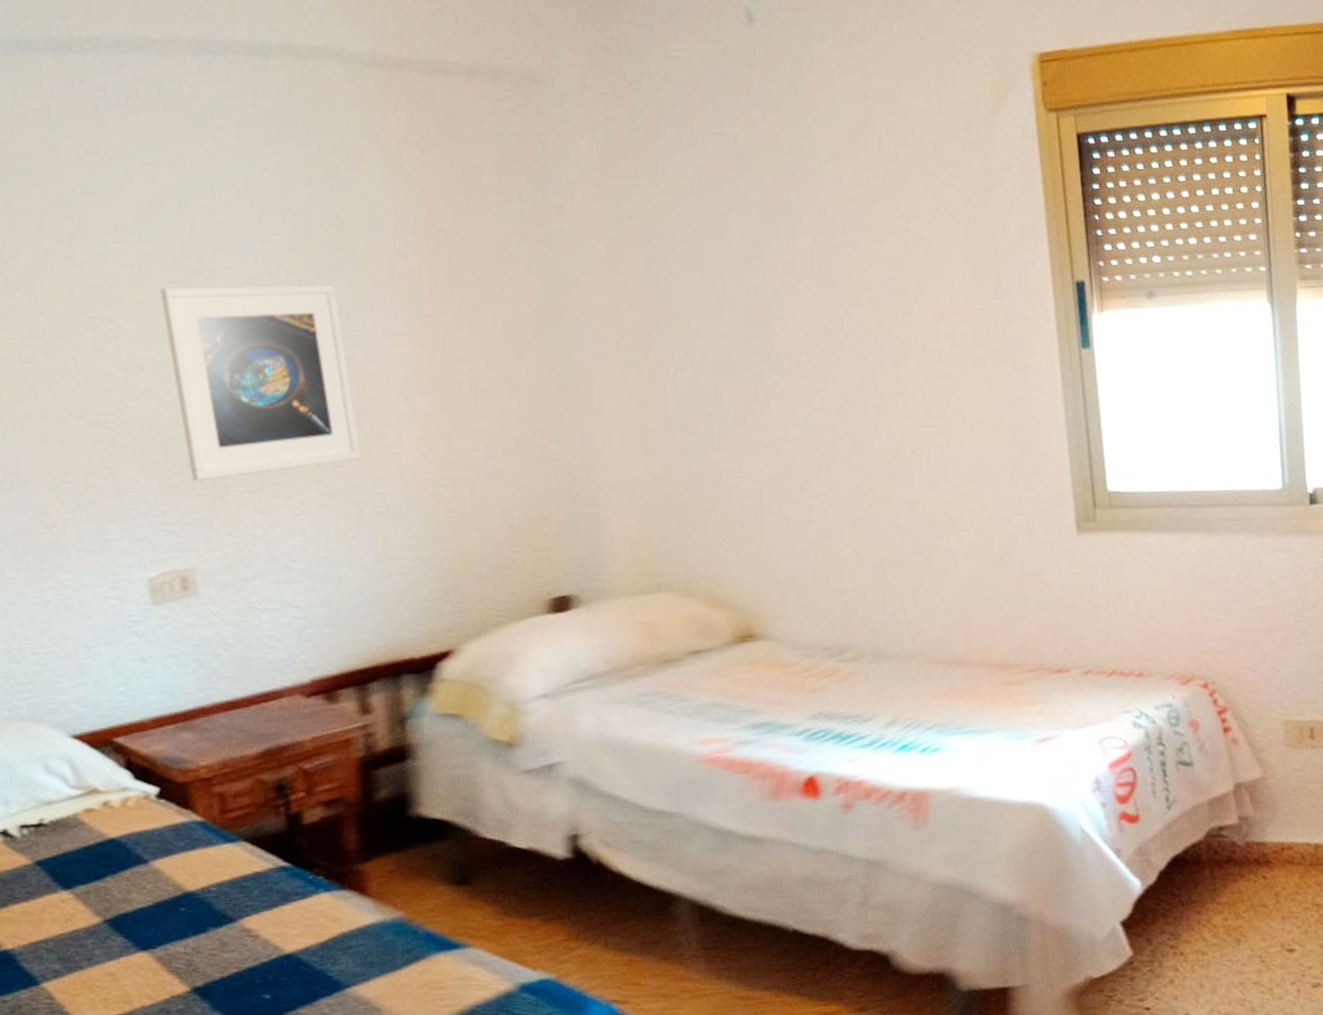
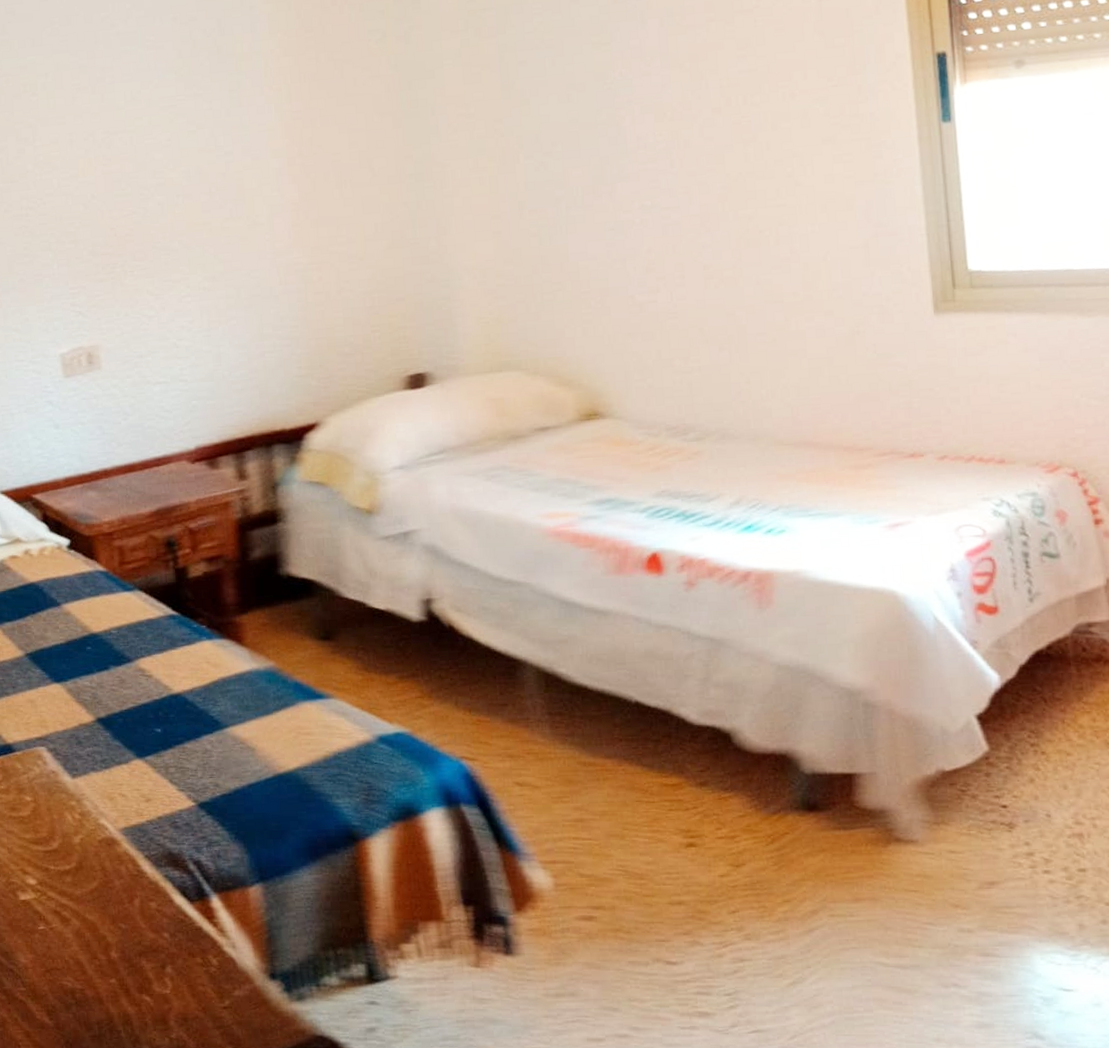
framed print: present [159,284,362,482] -> none [69,85,239,268]

